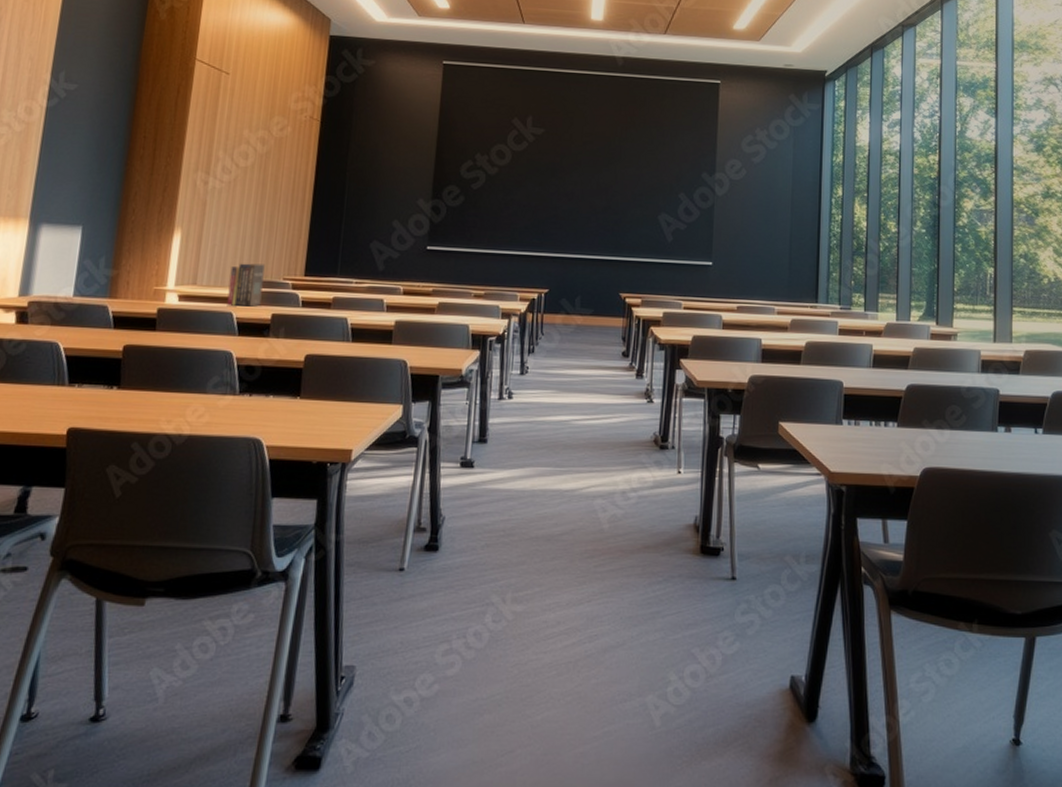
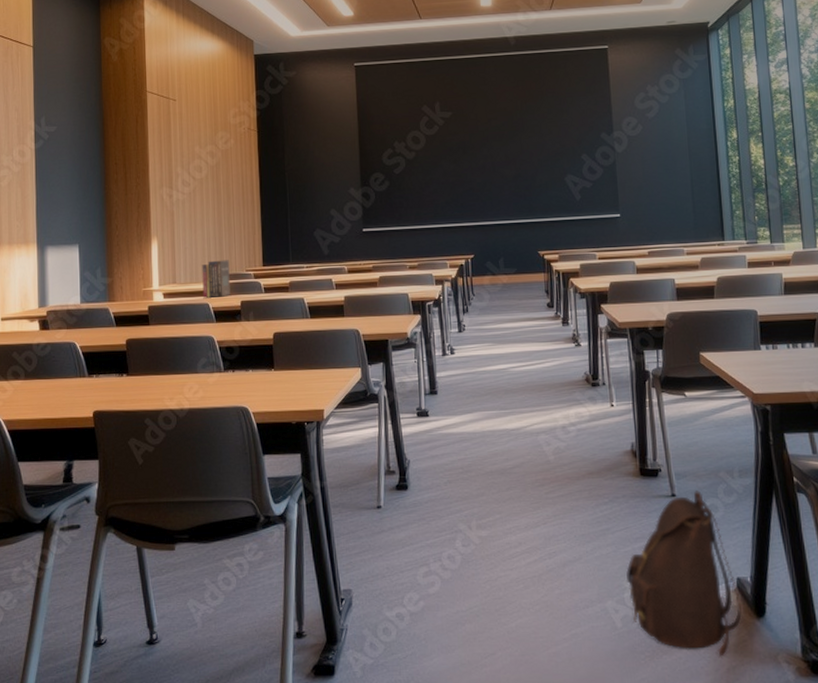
backpack: none [671,575,792,765] -> present [626,490,742,657]

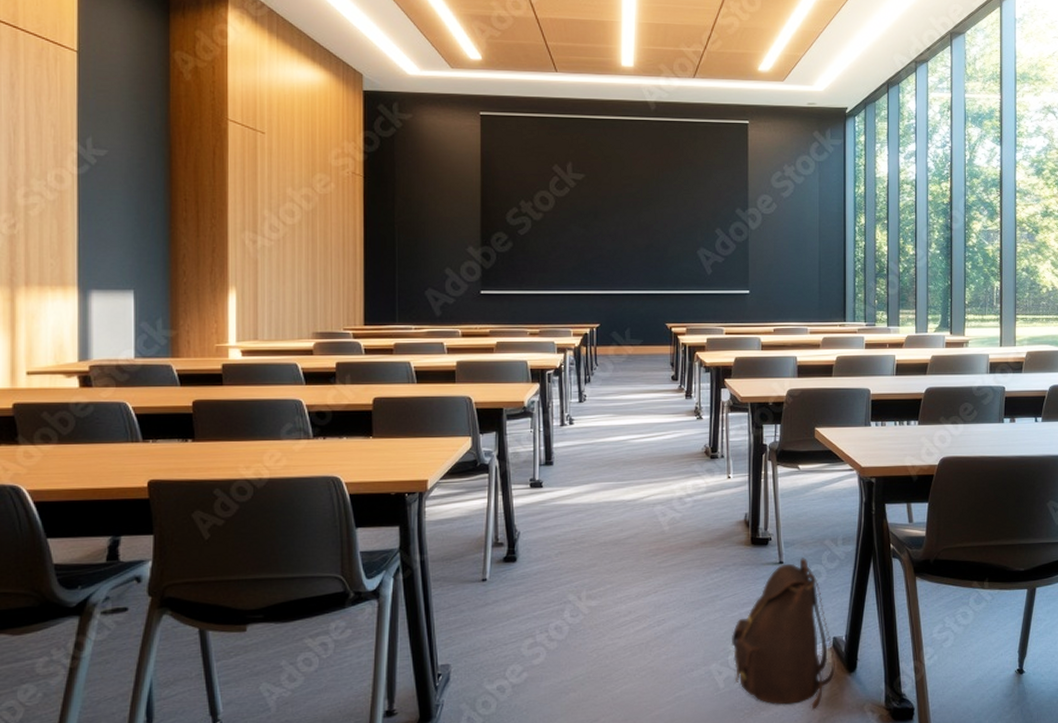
books: present [202,260,230,298] -> none [290,316,324,357]

